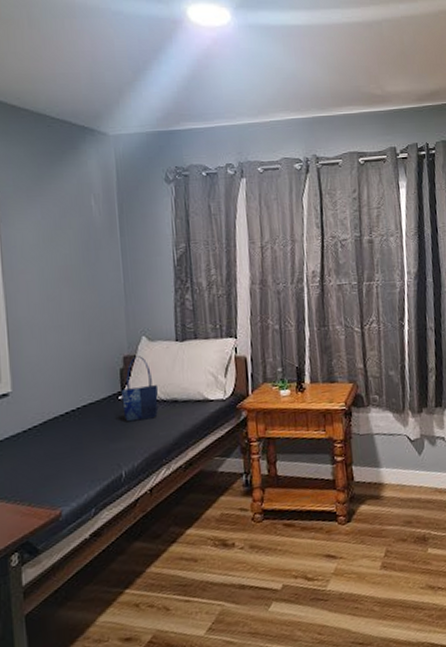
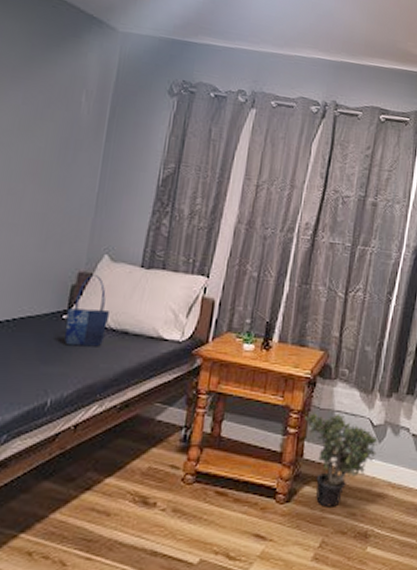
potted plant: none [348,436,419,521] -> present [305,413,378,507]

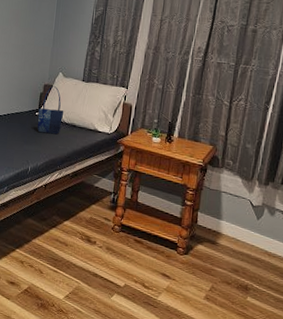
potted plant: present [305,413,378,507] -> none [198,191,256,263]

